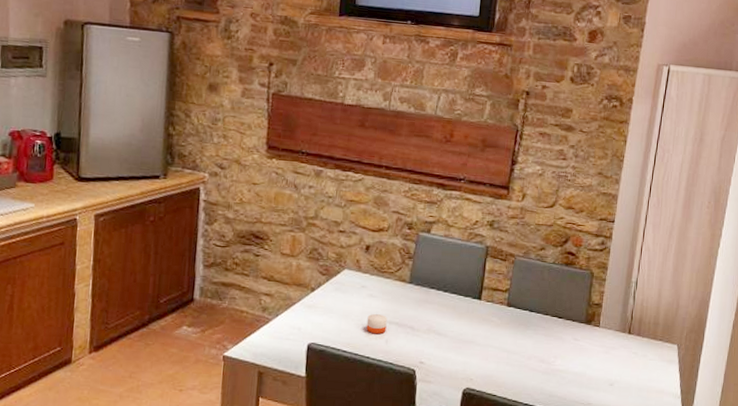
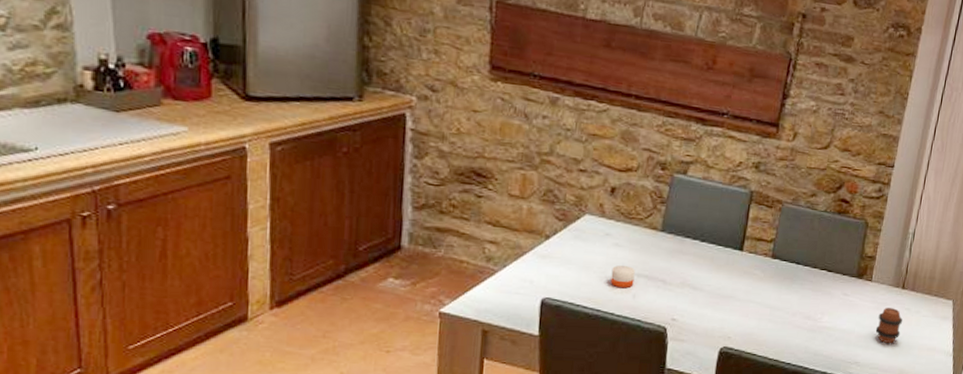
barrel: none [605,352,630,385] -> present [875,308,902,343]

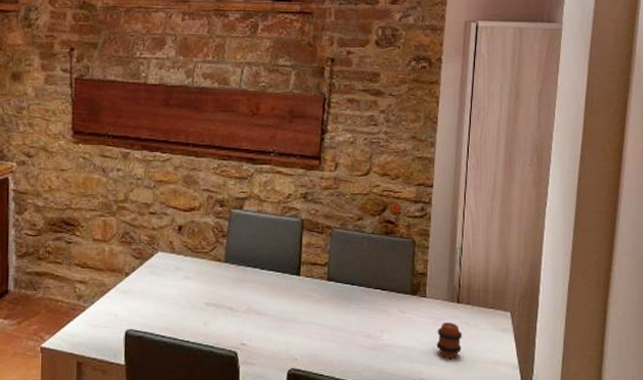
candle: present [610,265,635,288] -> none [184,295,205,317]

